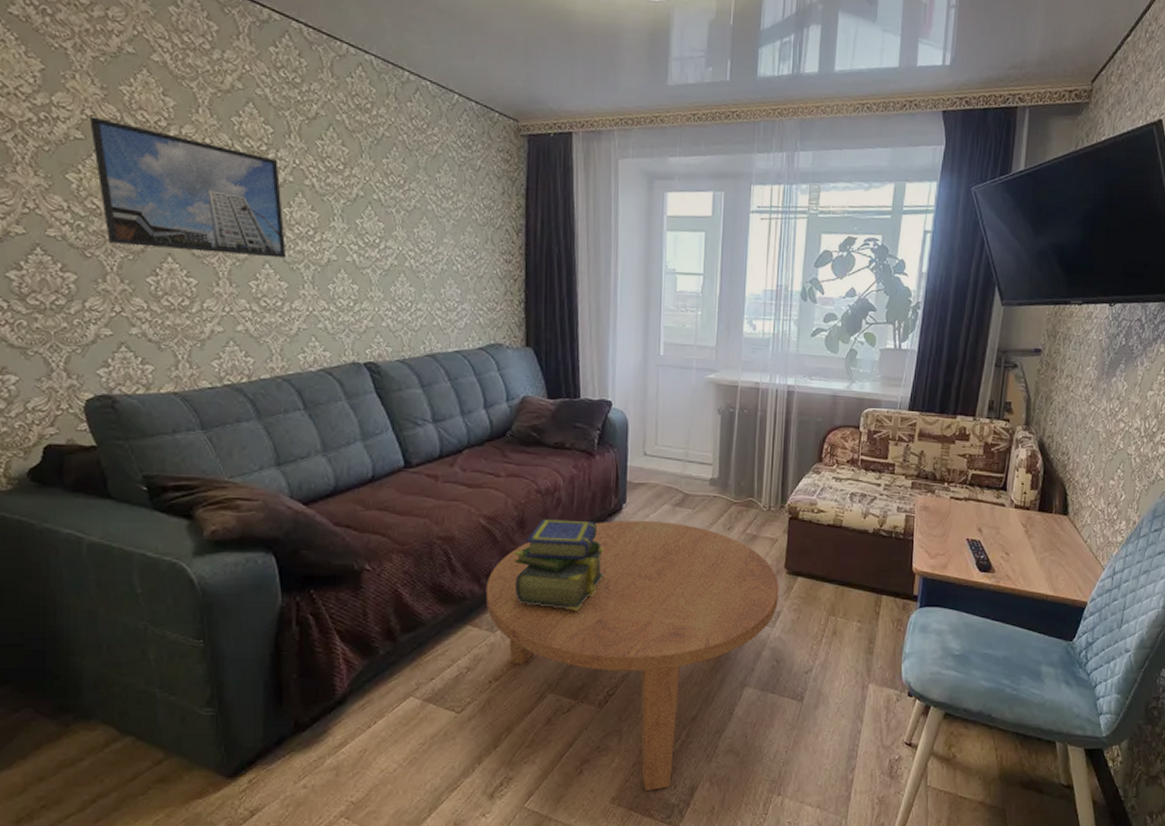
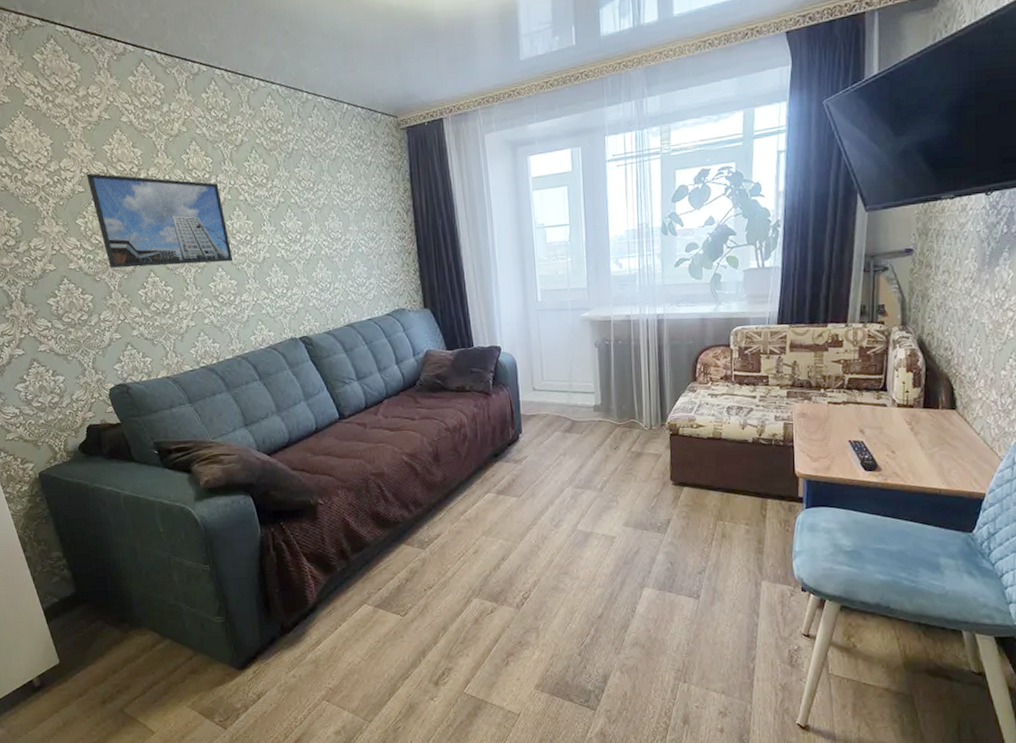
coffee table: present [485,521,780,791] -> none [413,446,668,679]
stack of books: present [514,519,604,610] -> none [433,451,509,528]

